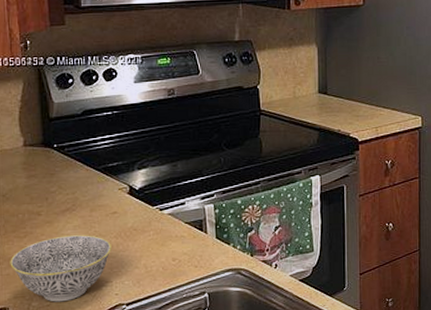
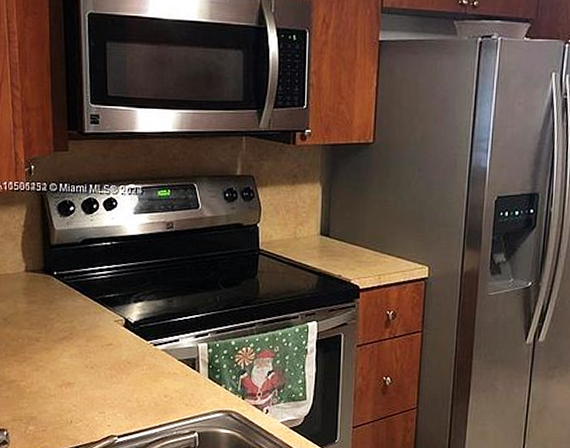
bowl: present [10,235,111,302] -> none [9,363,105,428]

